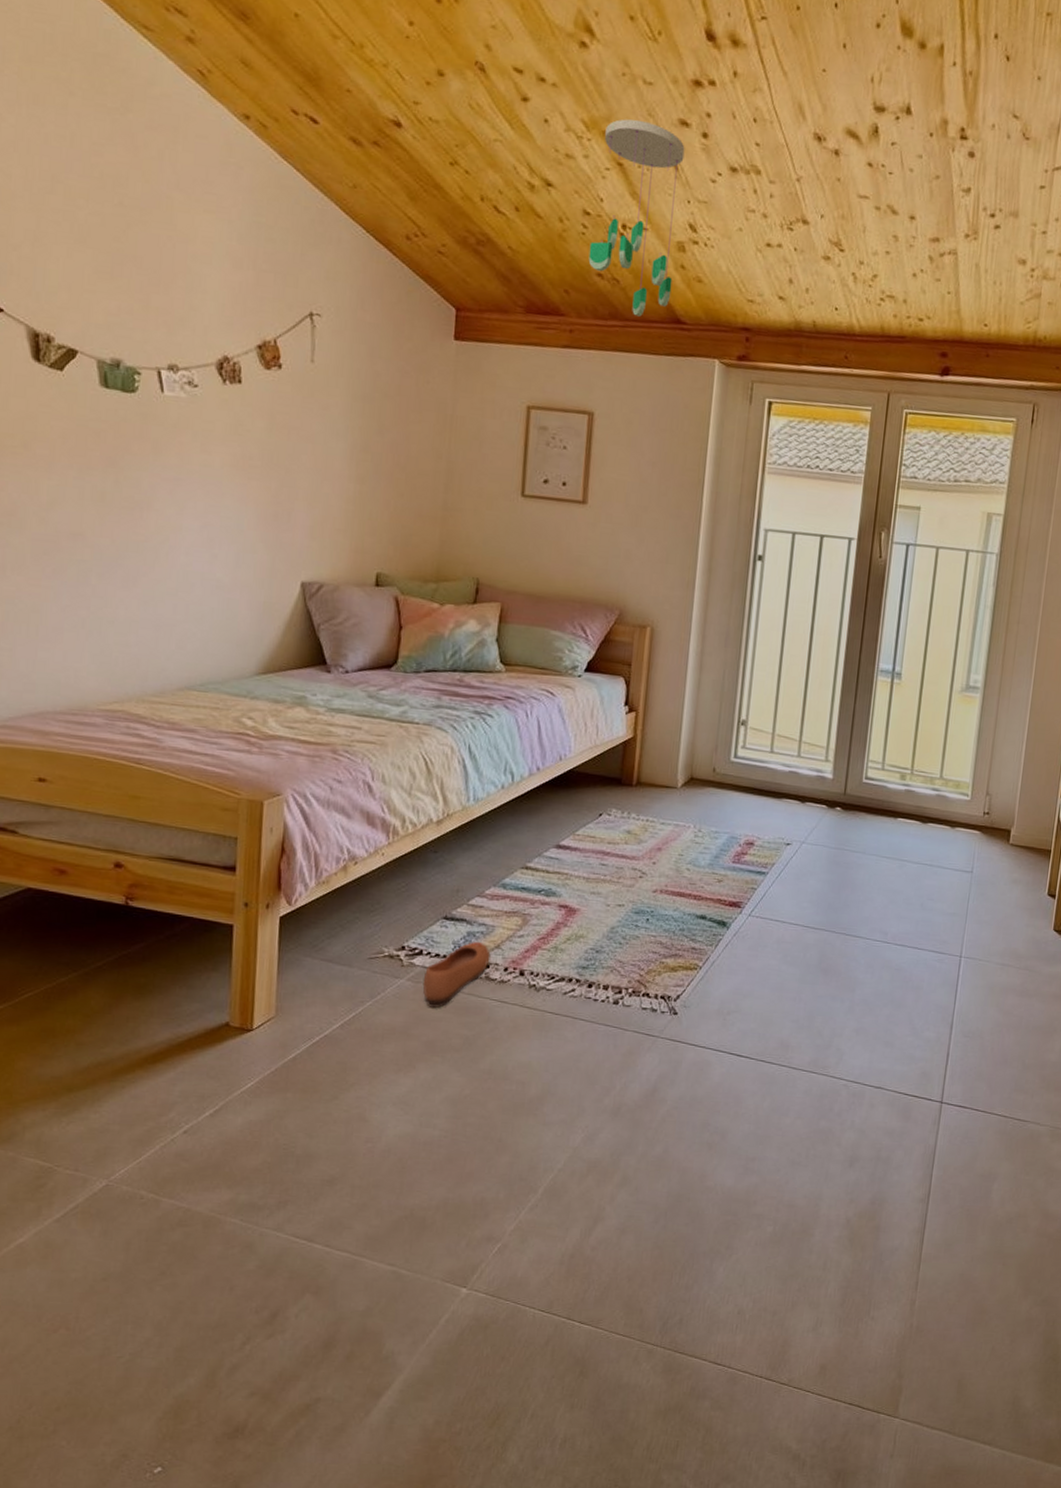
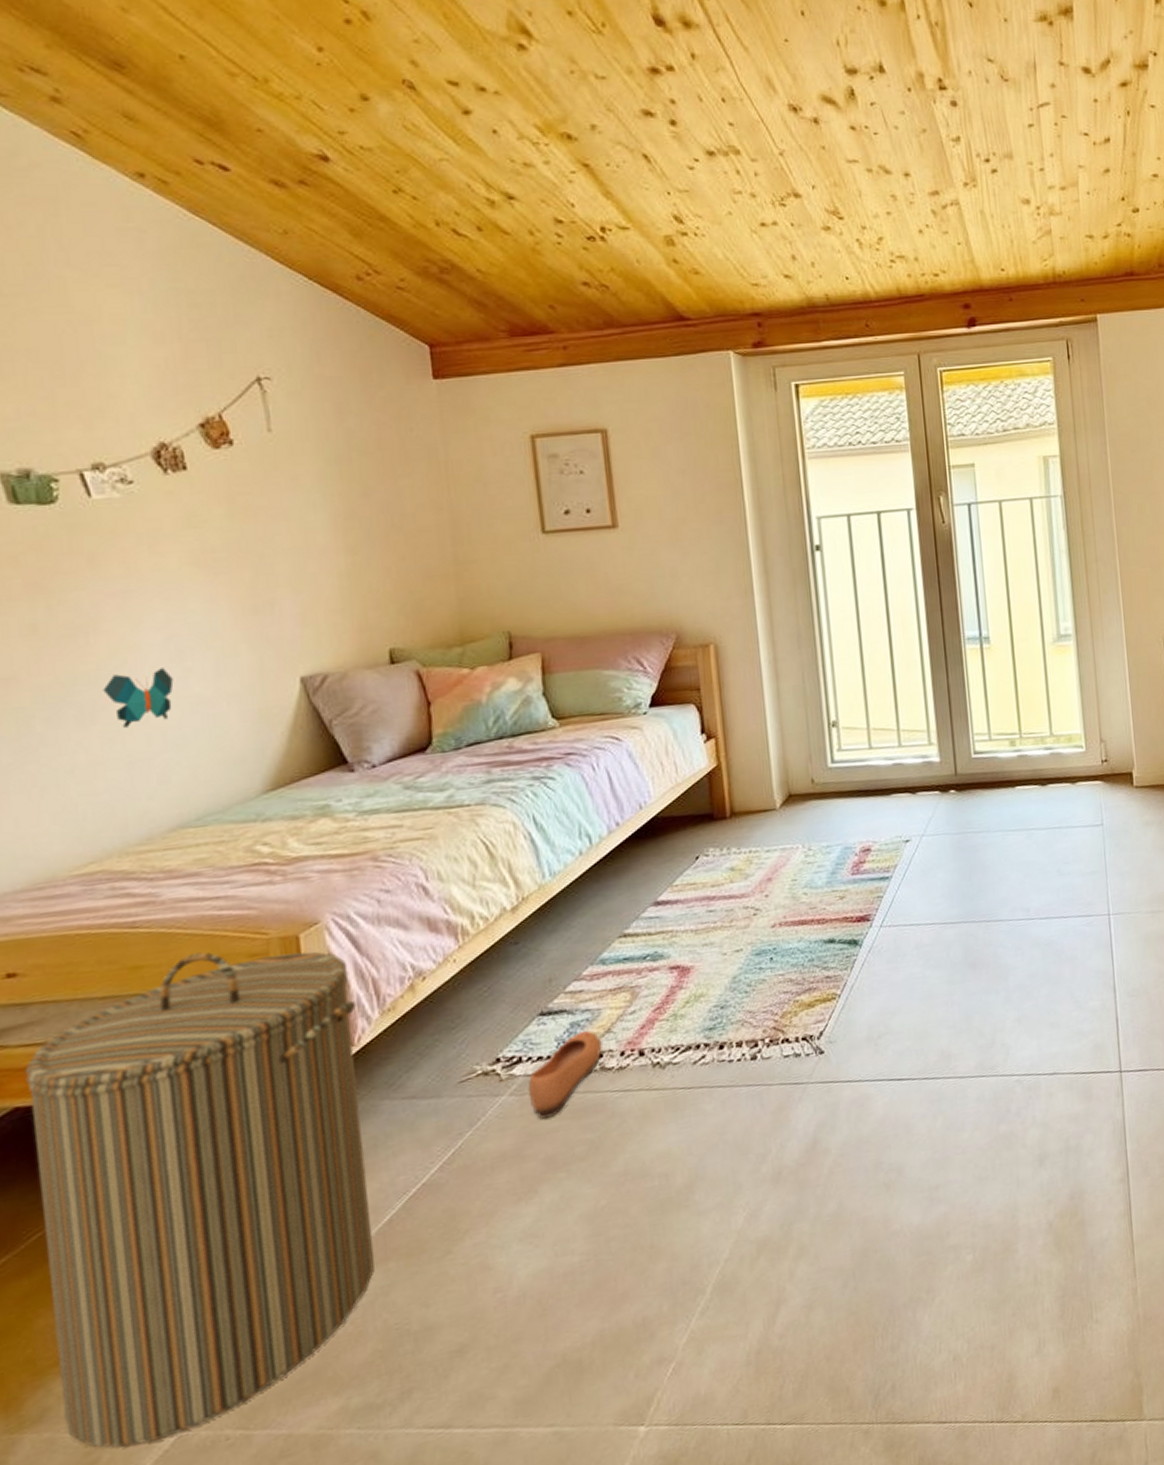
laundry hamper: none [25,796,299,1183] -> present [25,951,375,1448]
decorative butterfly: none [146,548,202,595] -> present [102,668,174,728]
ceiling mobile: present [588,119,685,317] -> none [563,118,669,320]

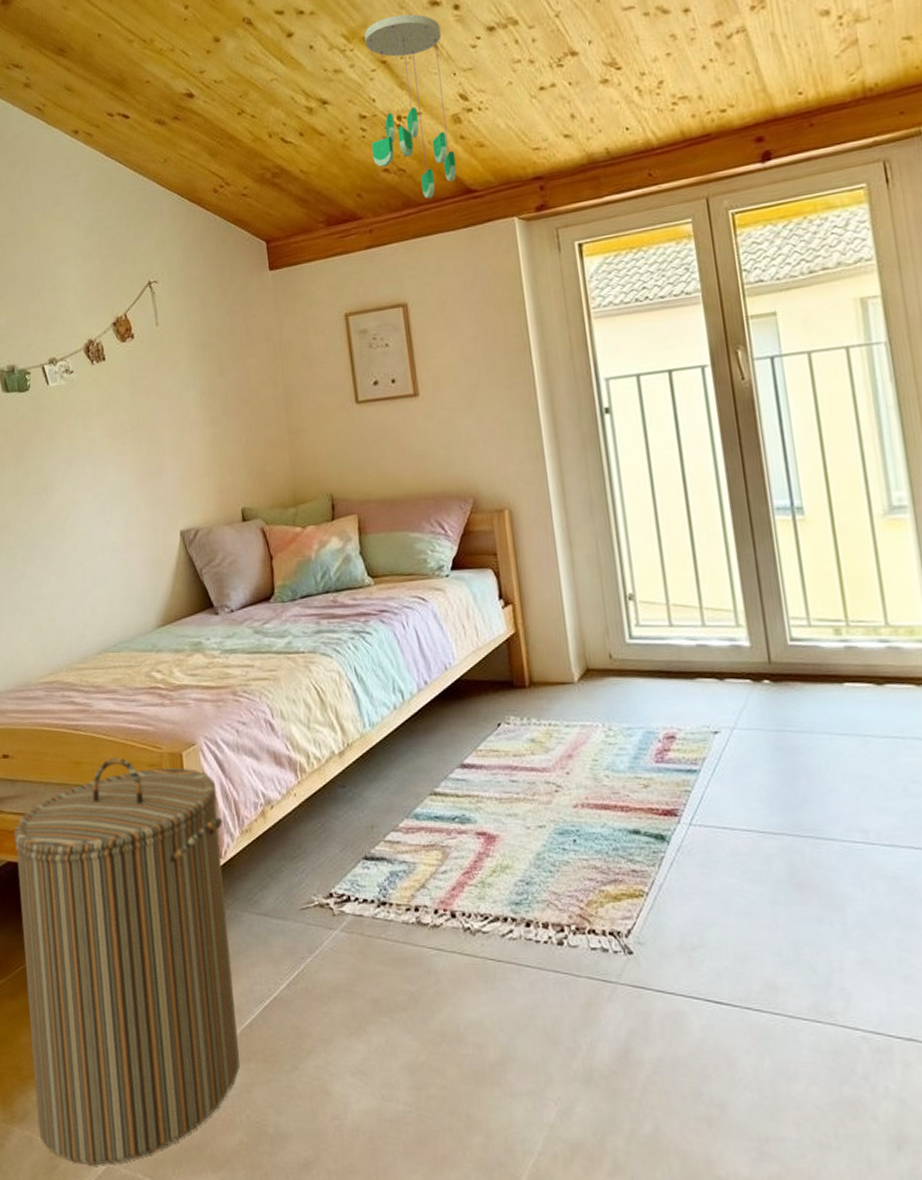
decorative butterfly: present [102,668,174,728] -> none [56,520,99,567]
shoe: present [528,1030,602,1119] -> none [356,881,418,960]
ceiling mobile: none [563,118,669,320] -> present [364,14,457,199]

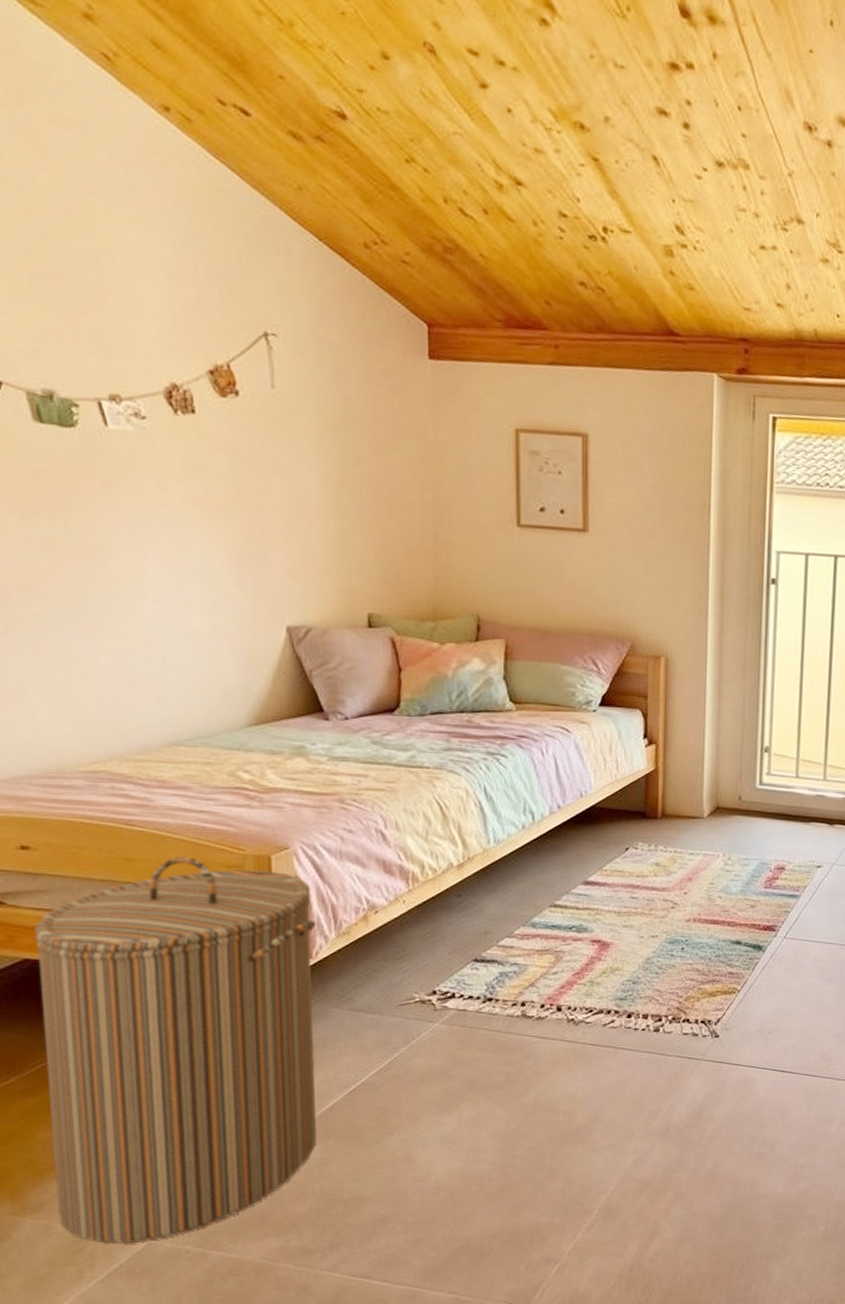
ceiling mobile: present [364,14,457,199] -> none [569,107,665,329]

